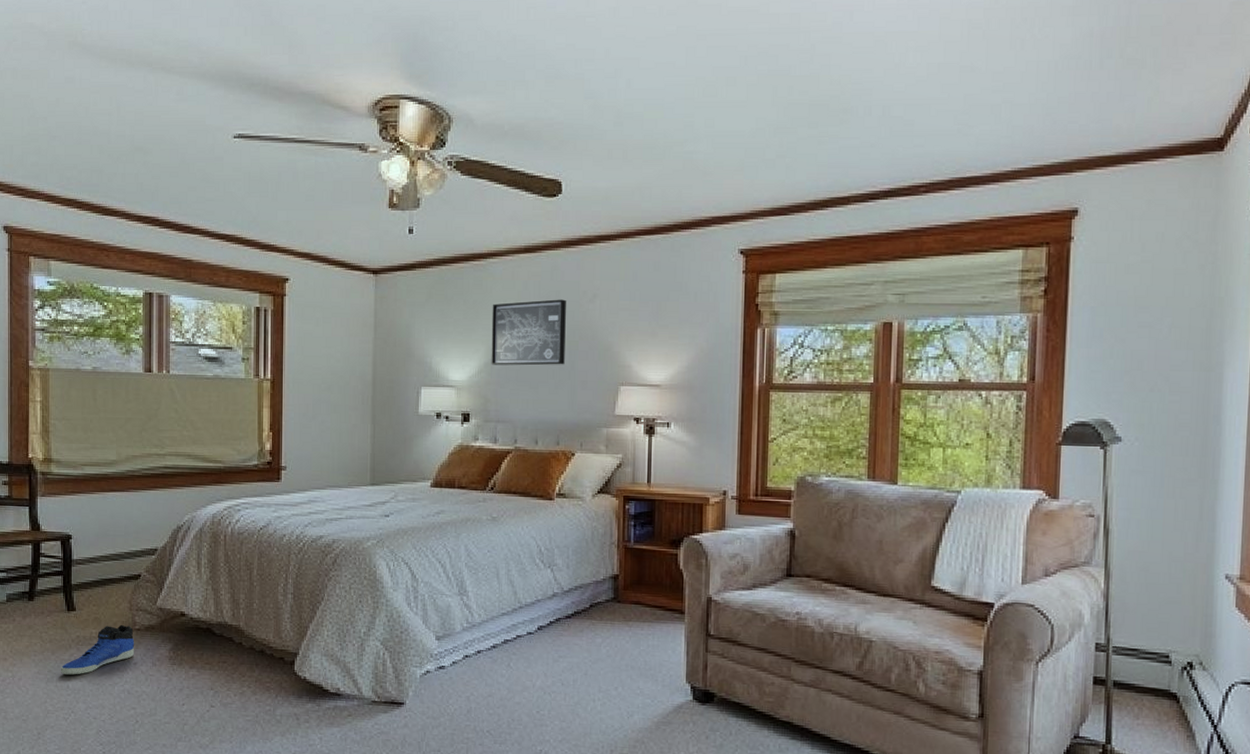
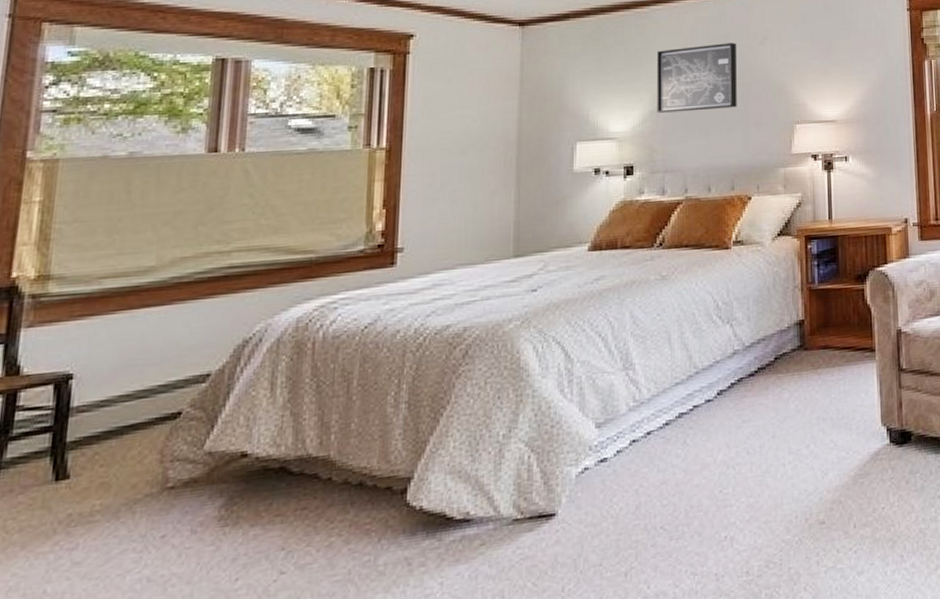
sneaker: present [60,624,135,675] -> none [32,485,165,575]

